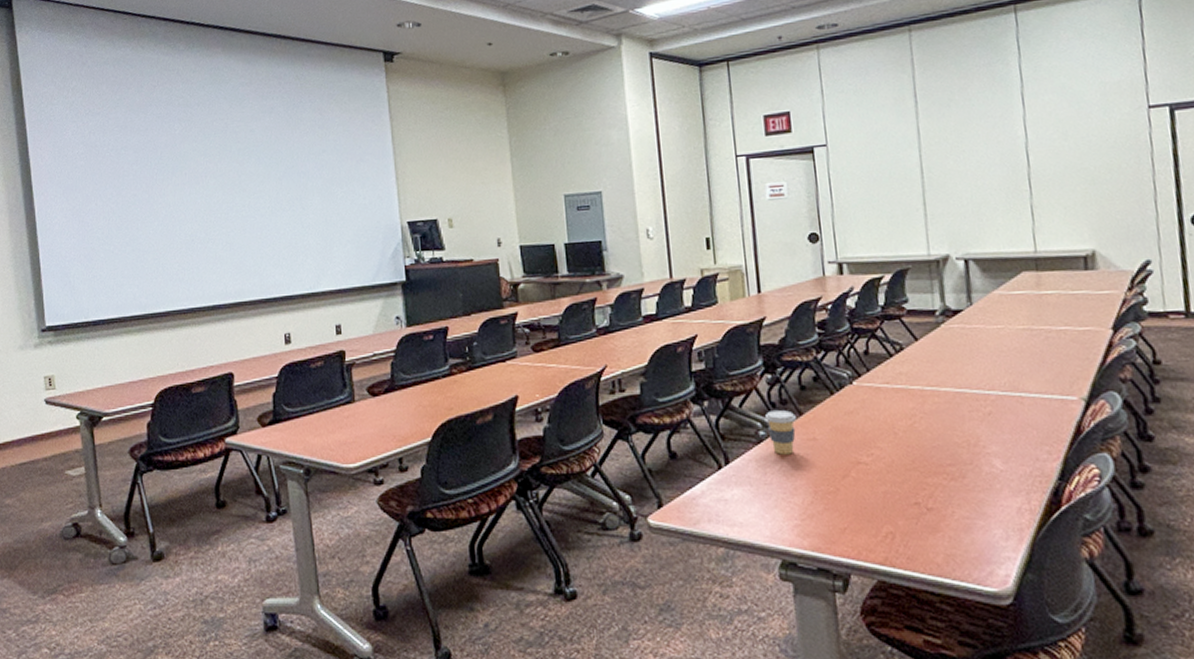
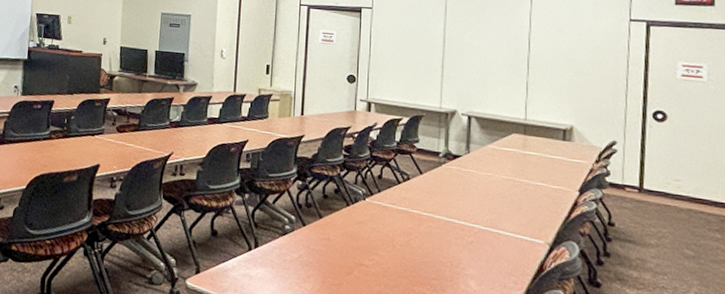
coffee cup: present [764,409,796,455] -> none [291,210,317,248]

